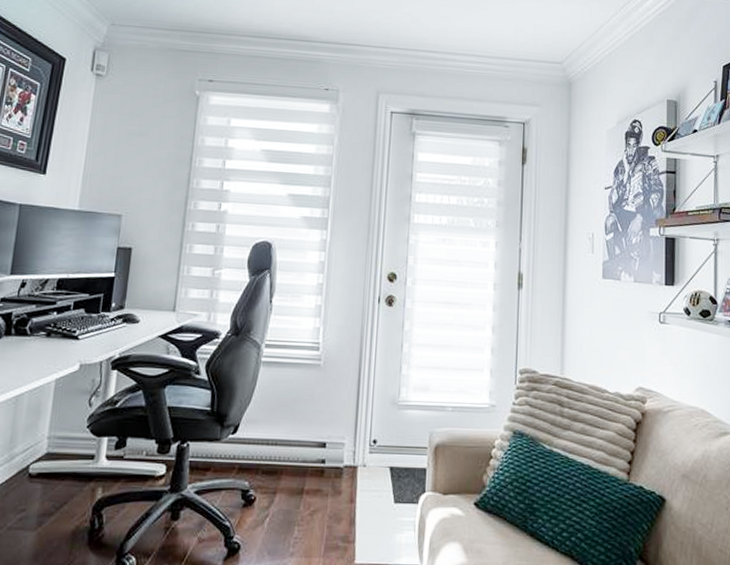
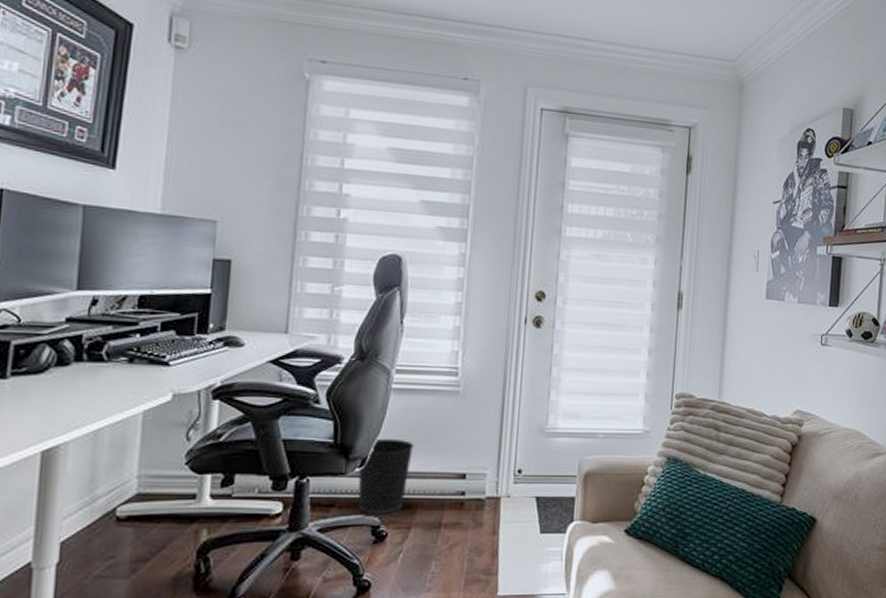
wastebasket: none [230,407,281,479] -> present [358,438,415,513]

